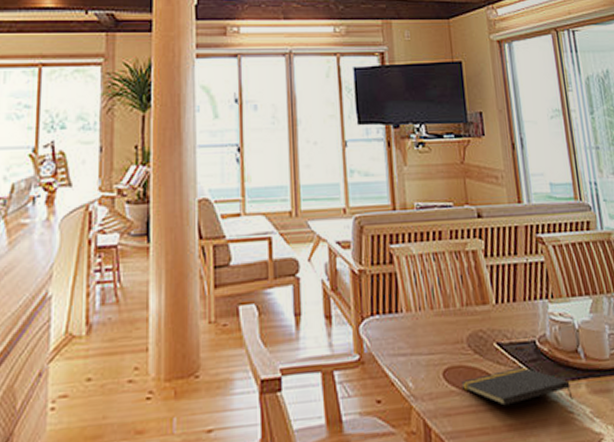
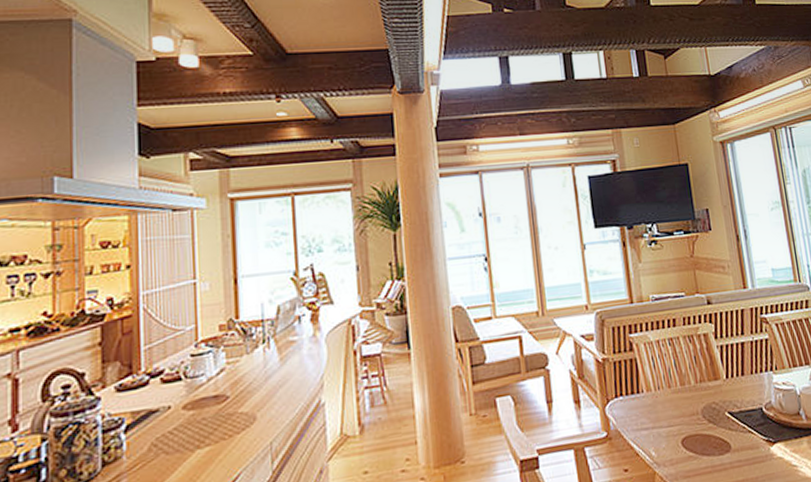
notepad: present [461,366,573,406] -> none [698,430,796,465]

